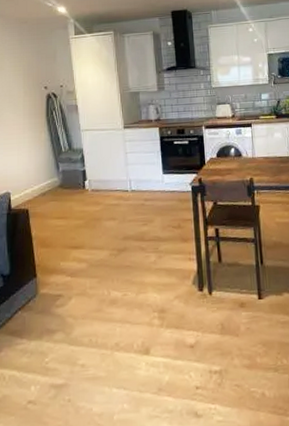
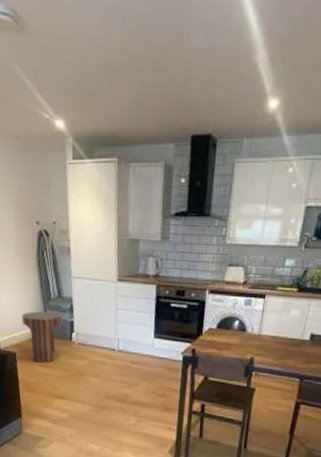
side table: none [34,164,74,216] -> present [22,311,62,363]

